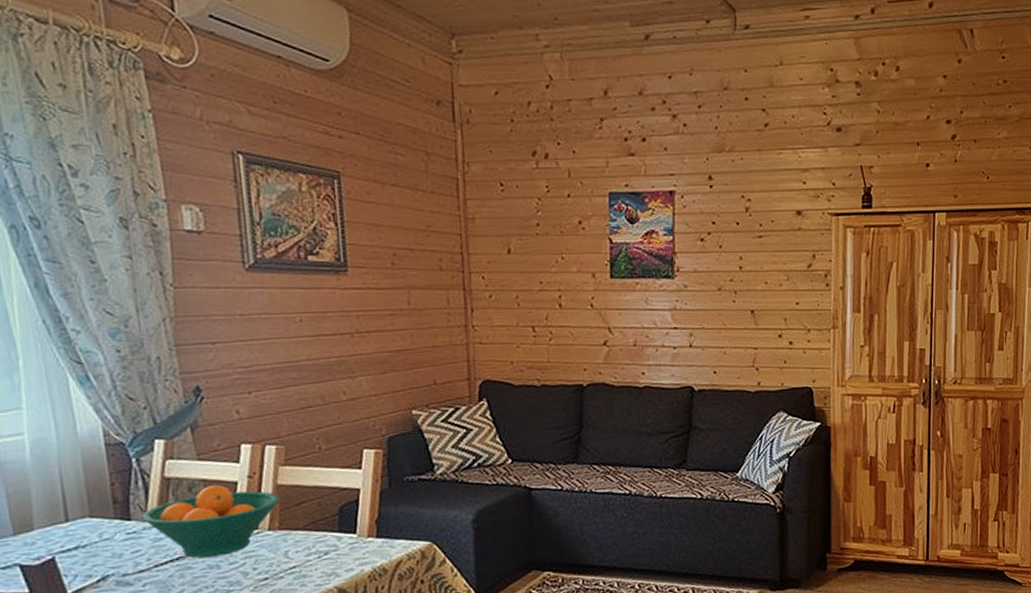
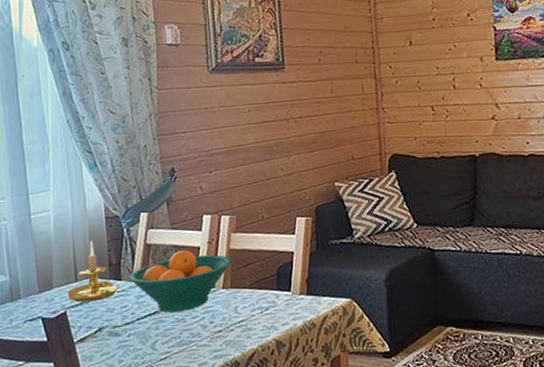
candle holder: none [54,472,130,547] -> present [67,241,121,303]

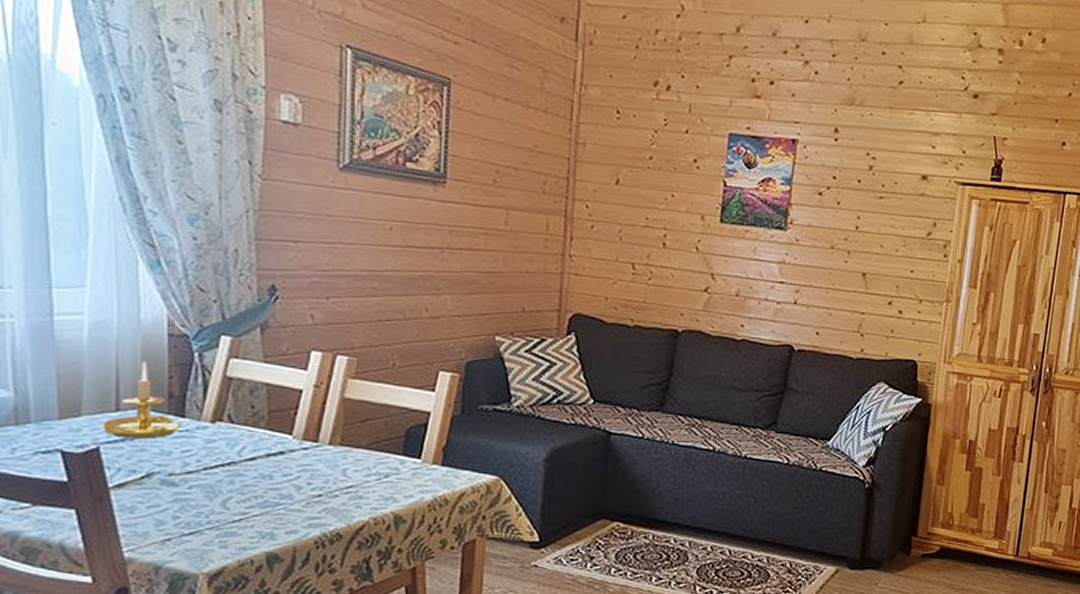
fruit bowl: present [129,250,231,313] -> none [197,391,344,466]

